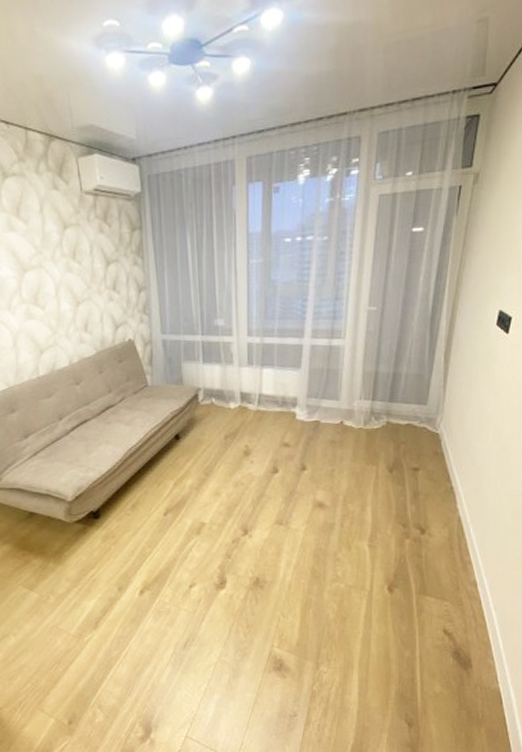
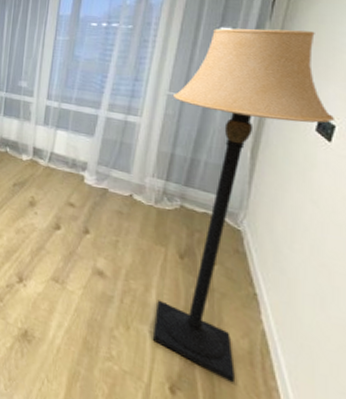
lamp: none [370,222,512,568] -> present [152,28,336,383]

